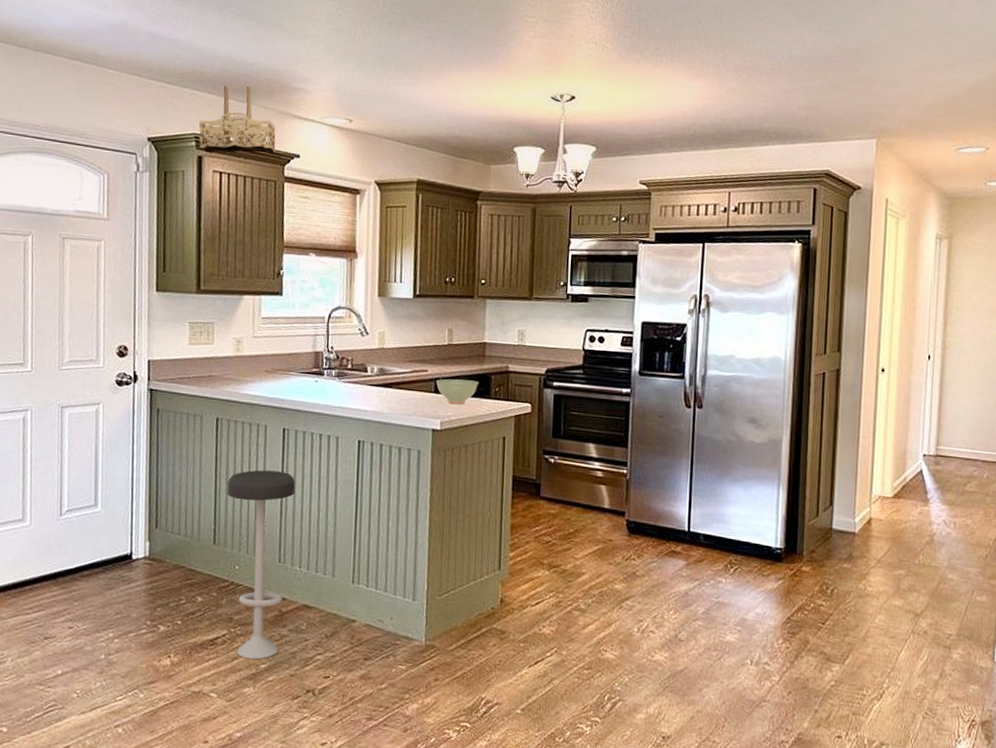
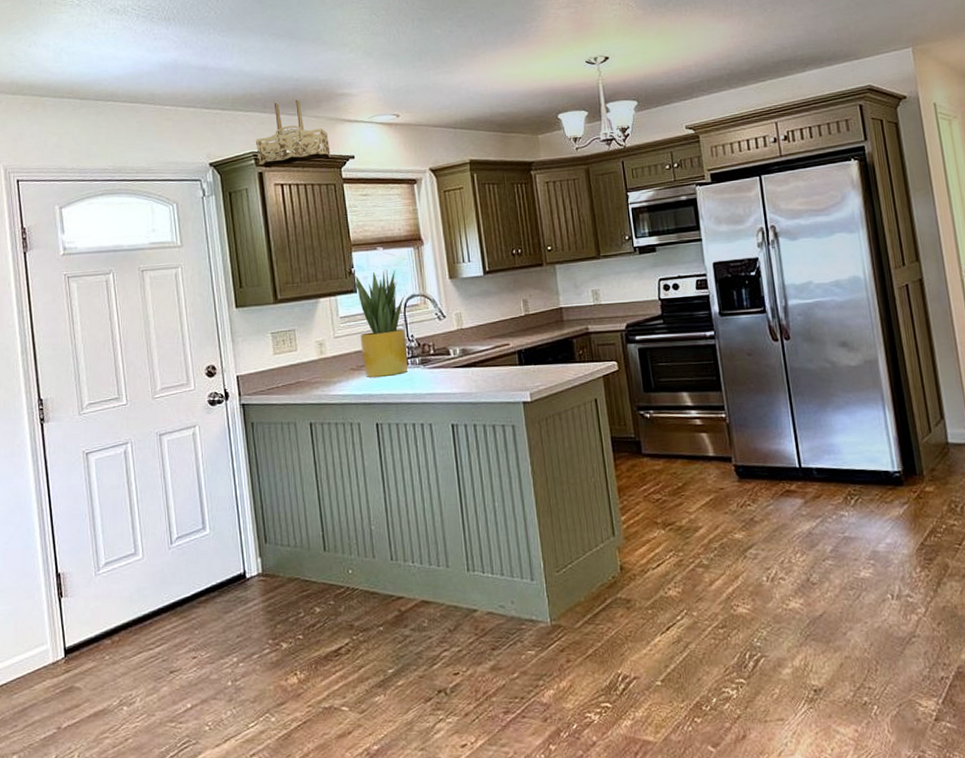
bar stool: present [227,470,296,660] -> none [329,467,404,666]
planter: none [278,277,331,384] -> present [351,269,409,377]
bowl: present [435,379,479,405] -> none [518,347,562,374]

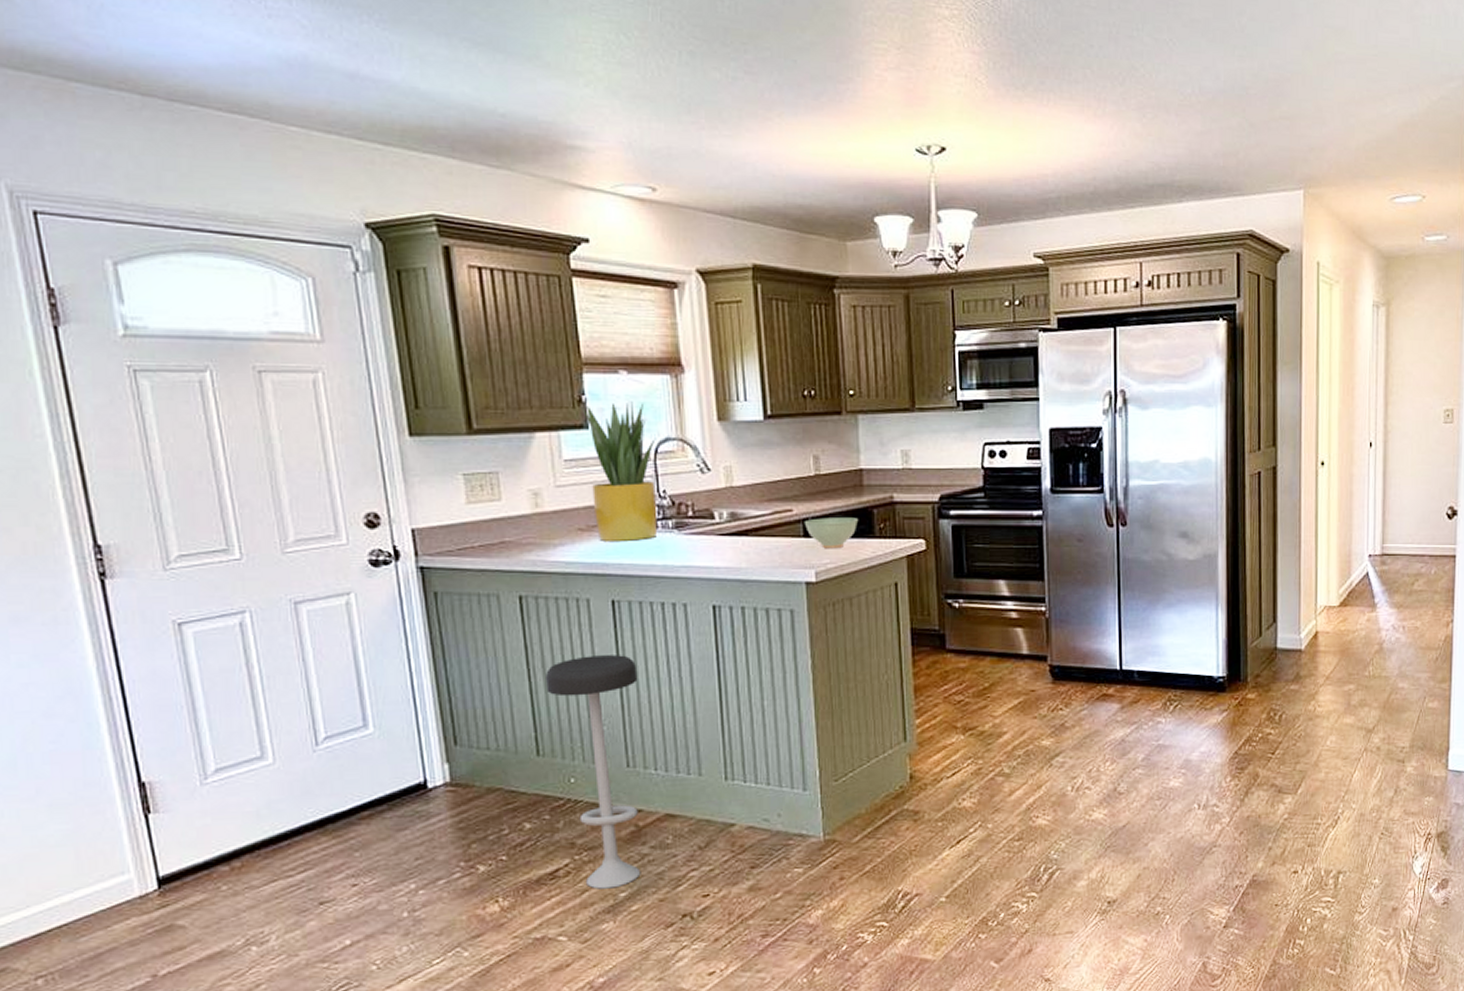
decorative basket: present [256,99,331,169] -> none [439,142,554,242]
bar stool: none [329,467,404,666] -> present [546,655,641,889]
bowl: none [518,347,562,374] -> present [804,518,859,549]

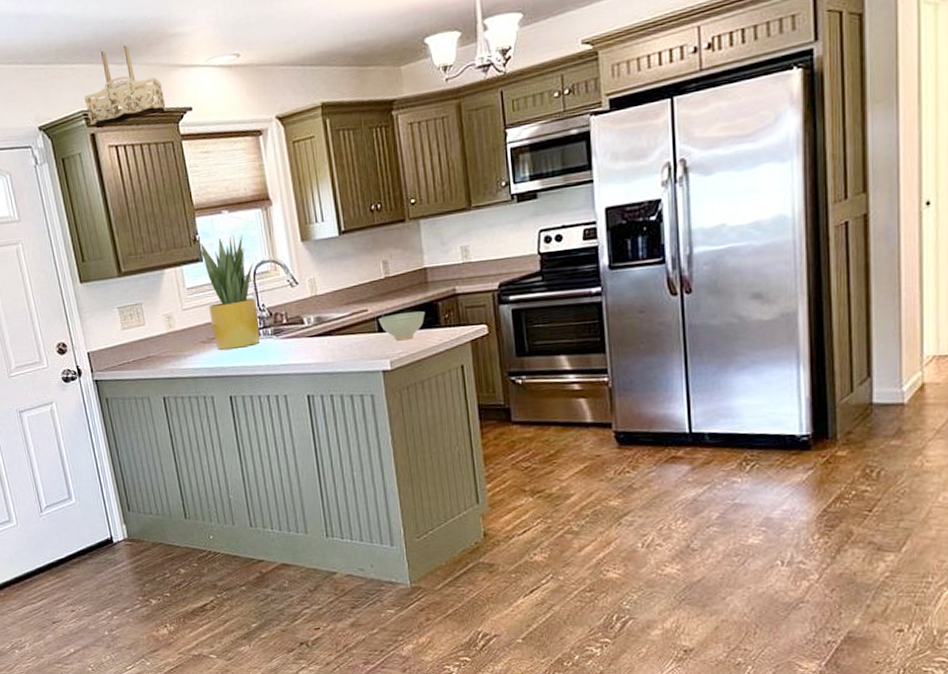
decorative basket: none [439,142,554,242] -> present [85,44,166,129]
bar stool: present [546,655,641,889] -> none [186,439,267,620]

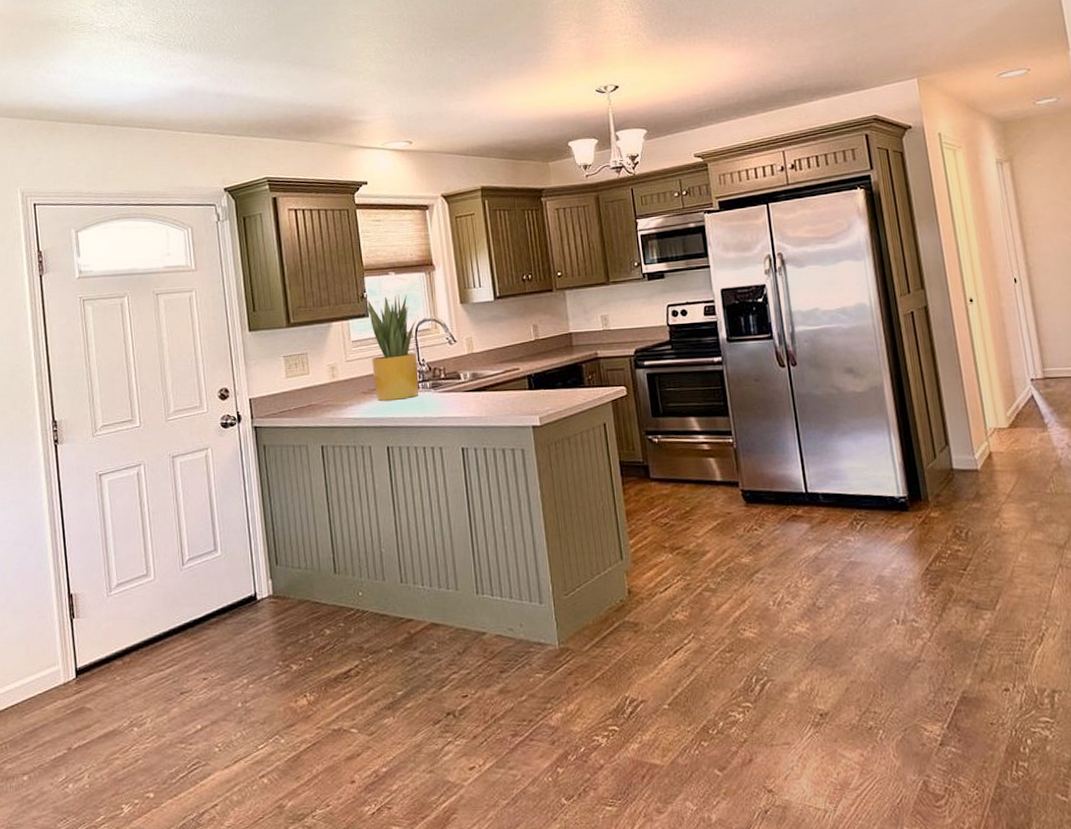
decorative basket: present [85,44,166,129] -> none [270,125,344,194]
bowl: present [378,311,426,341] -> none [528,372,571,399]

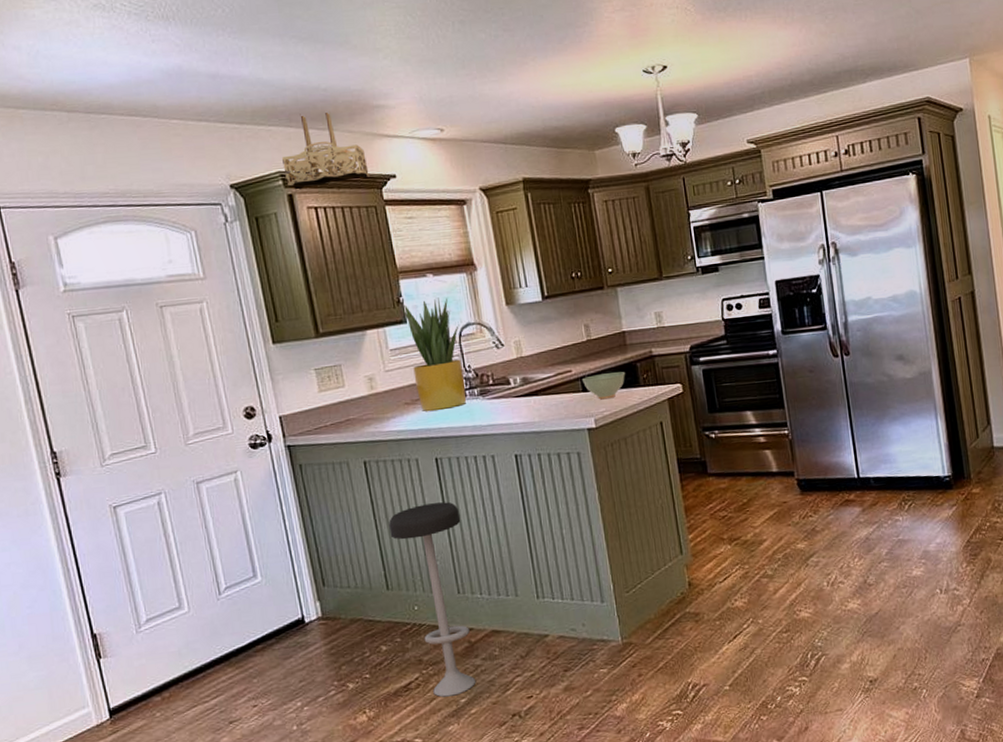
decorative basket: none [270,125,344,194] -> present [282,111,369,190]
bar stool: none [340,490,414,688] -> present [389,501,476,697]
bowl: none [528,372,571,399] -> present [581,372,626,400]

